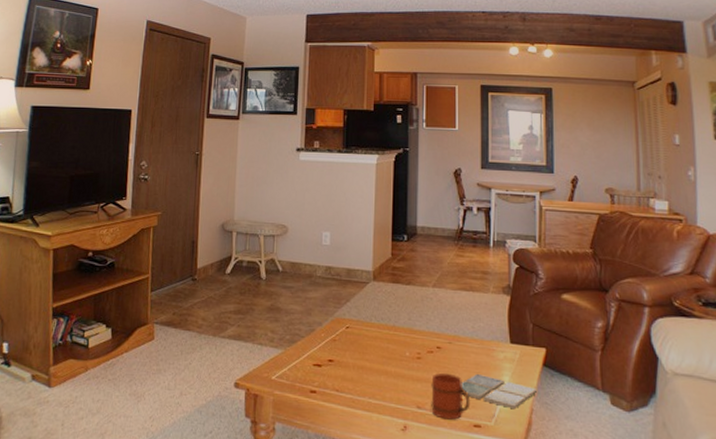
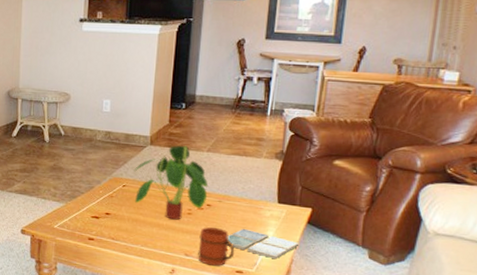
plant: none [357,280,437,366] -> present [133,145,209,220]

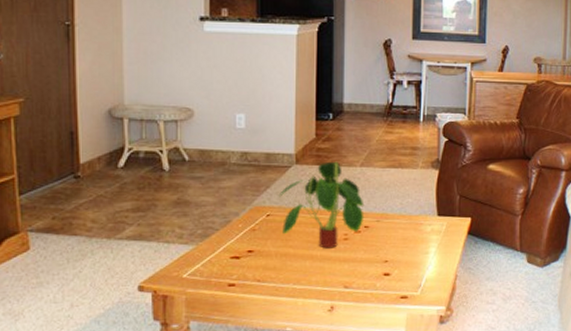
mug: present [198,227,235,266] -> none [358,251,398,295]
drink coaster: present [227,228,300,260] -> none [388,248,462,278]

